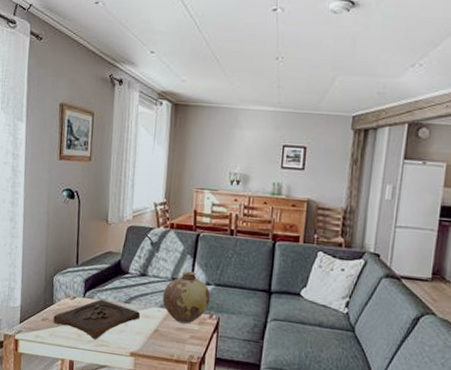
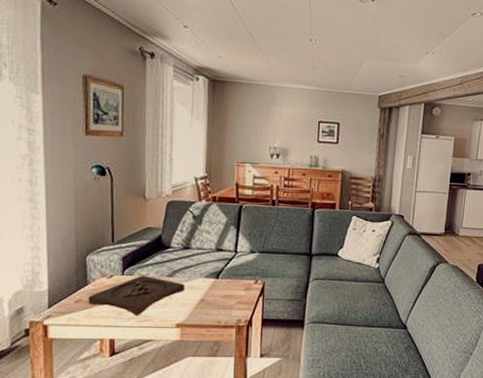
vase: present [162,271,211,324] -> none [207,241,256,291]

